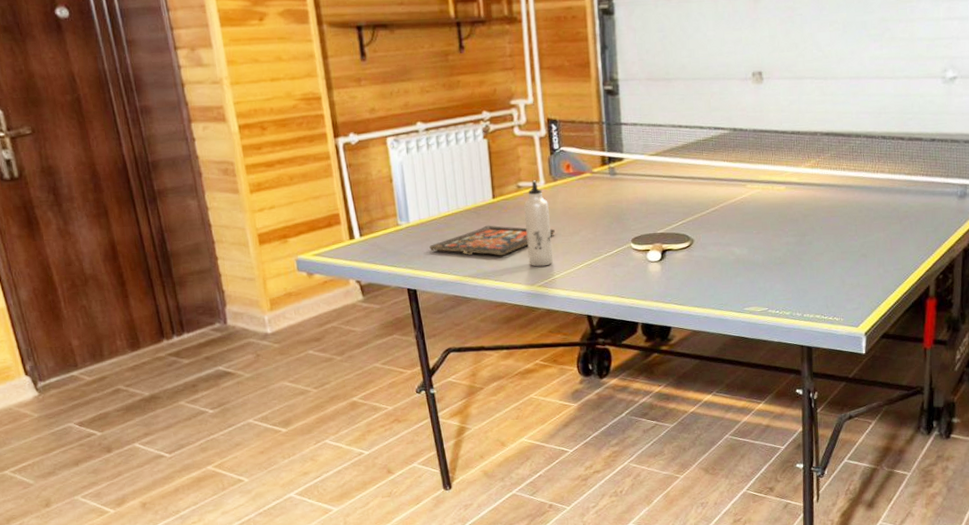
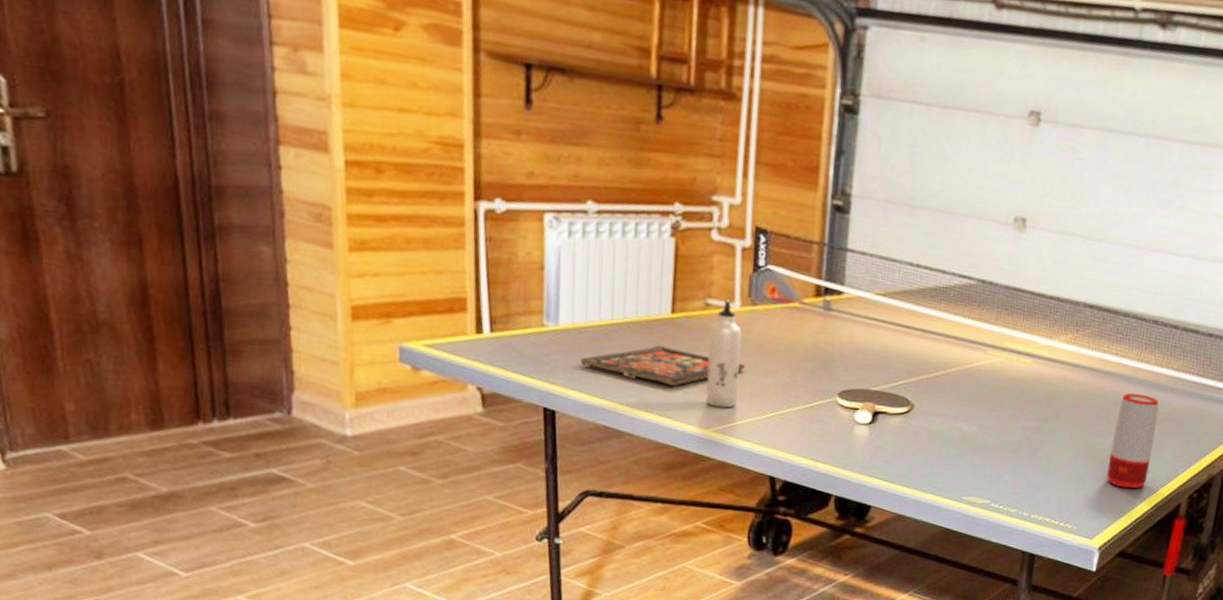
speaker: none [862,199,899,281] -> present [1106,393,1159,489]

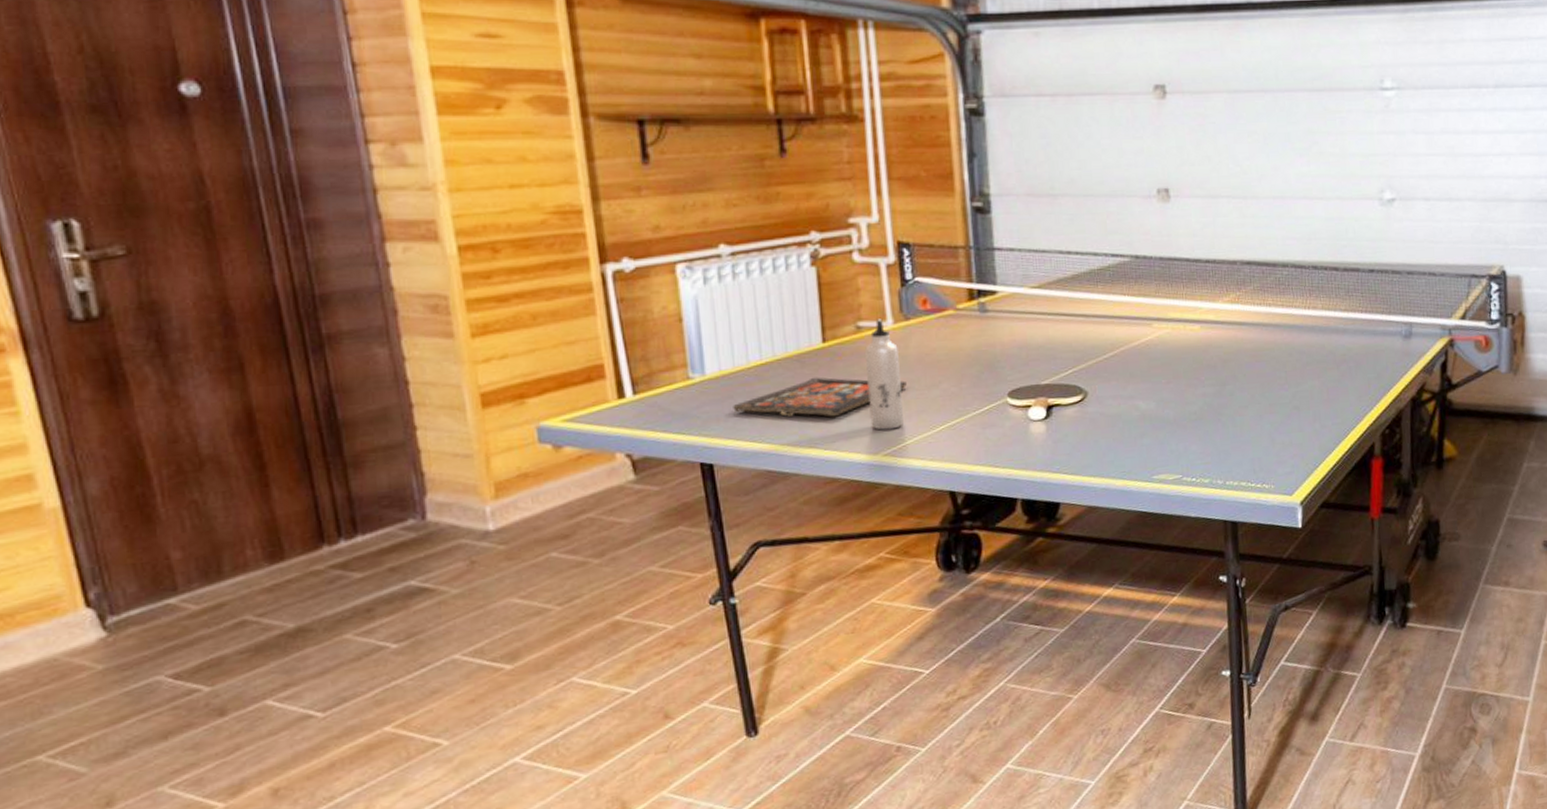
speaker: present [1106,393,1159,489] -> none [1294,340,1336,438]

